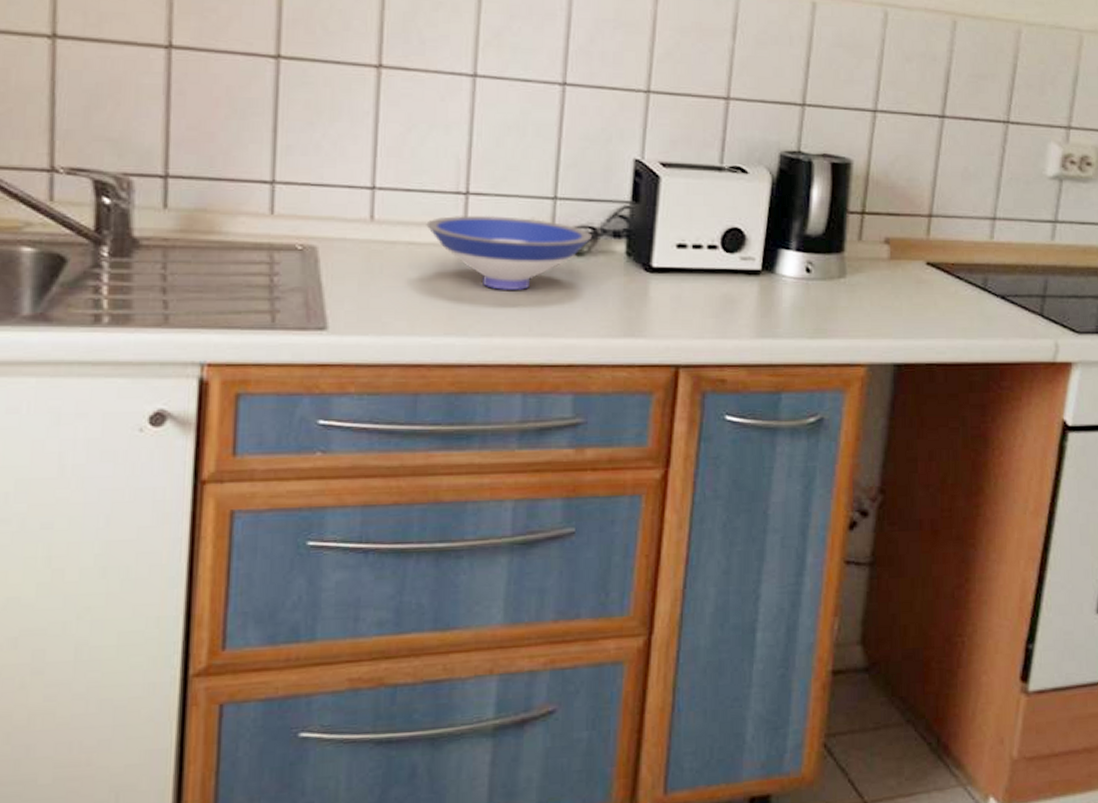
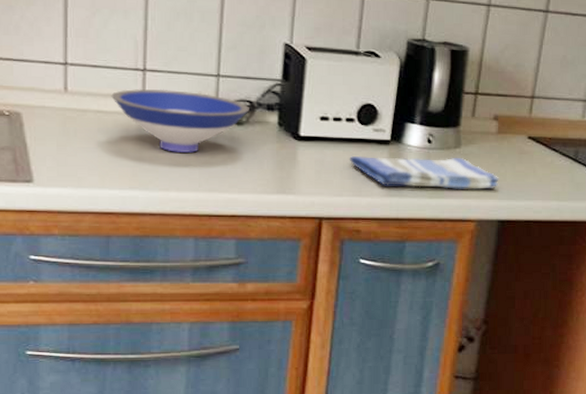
dish towel: none [711,288,895,327] -> present [349,156,500,189]

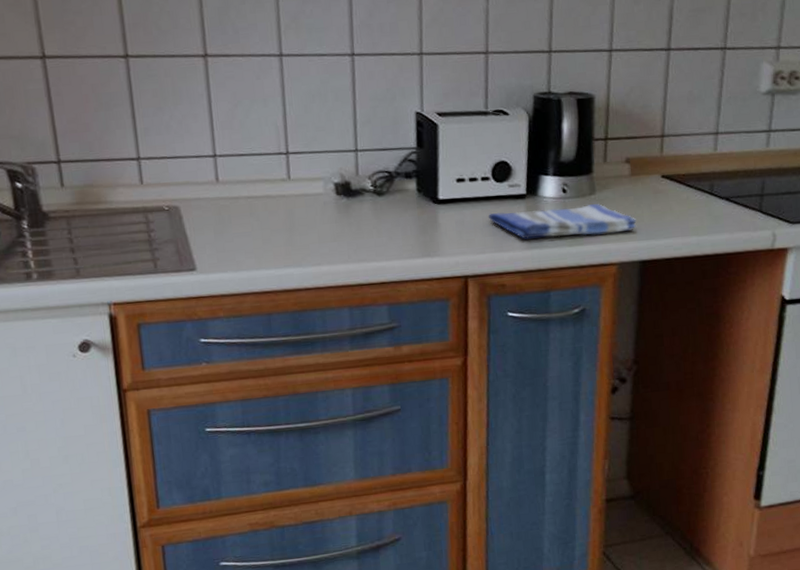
bowl: present [111,88,249,153] -> none [259,168,389,228]

